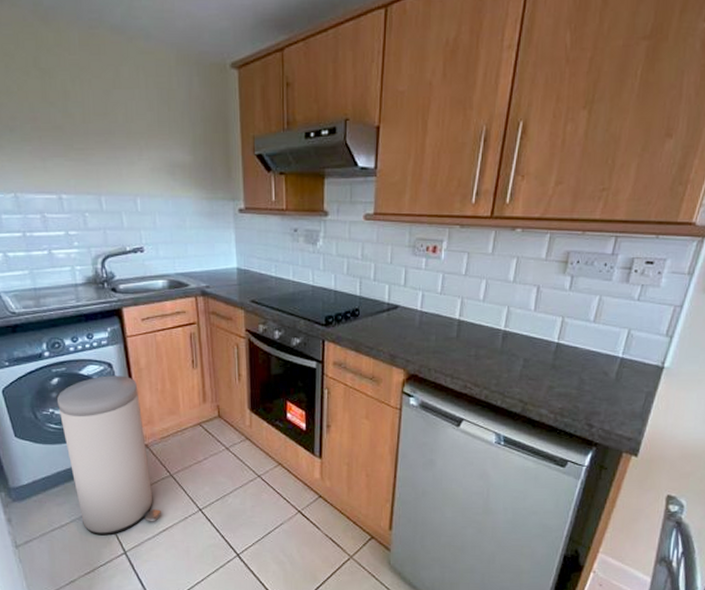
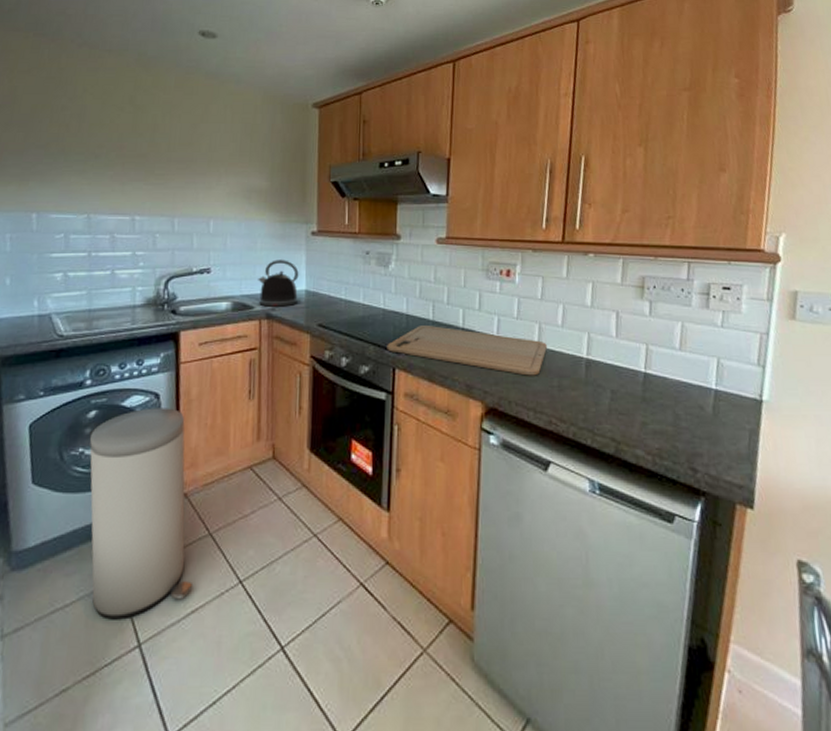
kettle: none [190,238,233,284] -> present [258,260,300,307]
chopping board: none [316,301,467,346] -> present [387,326,547,376]

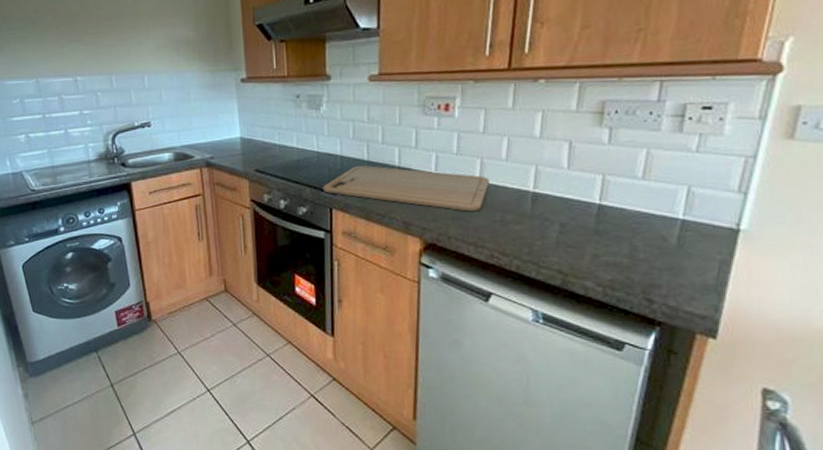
pedal bin: present [89,408,192,620] -> none [70,249,169,415]
kettle: present [258,260,300,307] -> none [195,109,236,156]

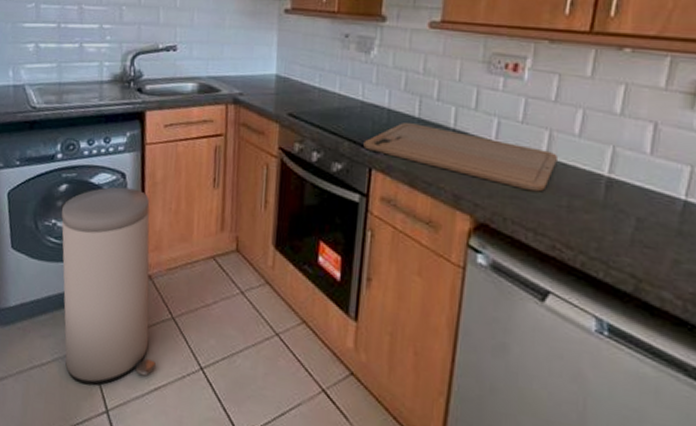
pedal bin: none [70,249,169,415] -> present [61,187,156,386]

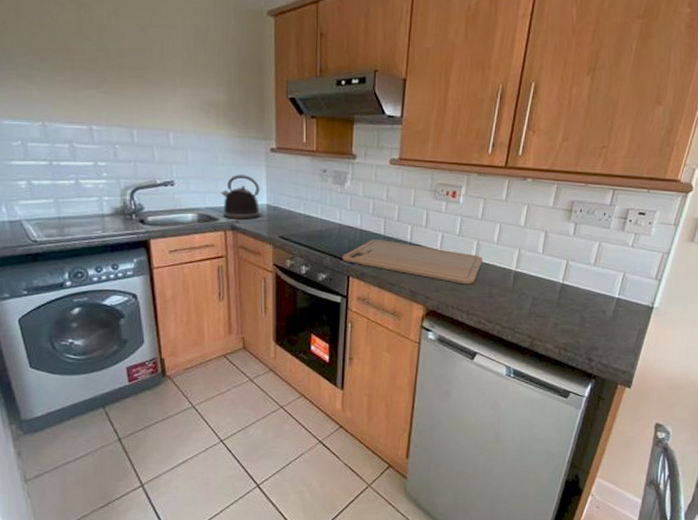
pedal bin: present [61,187,156,386] -> none [76,306,181,468]
kettle: none [225,39,270,92] -> present [221,174,262,220]

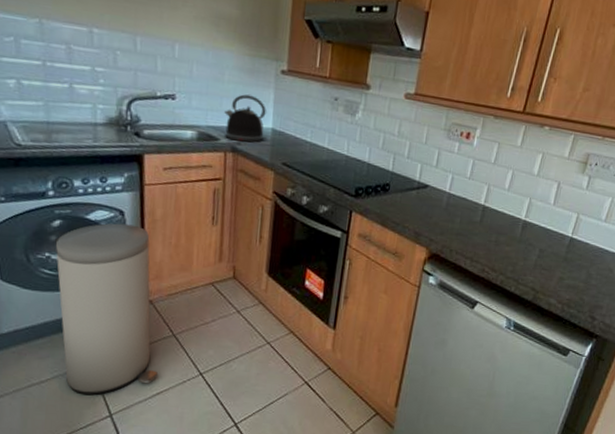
pedal bin: none [76,306,181,468] -> present [55,223,158,396]
chopping board: present [342,240,483,285] -> none [346,175,492,231]

